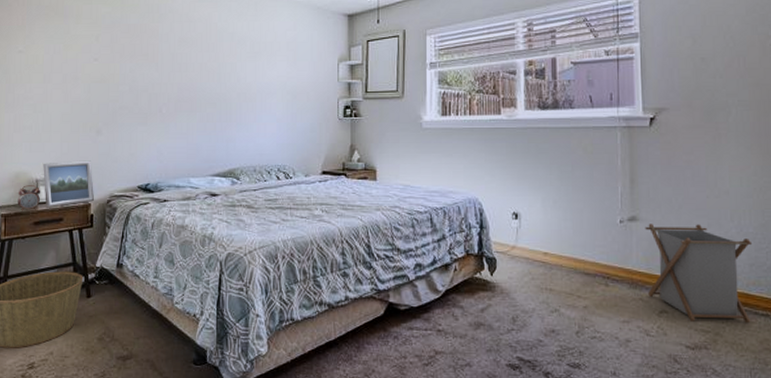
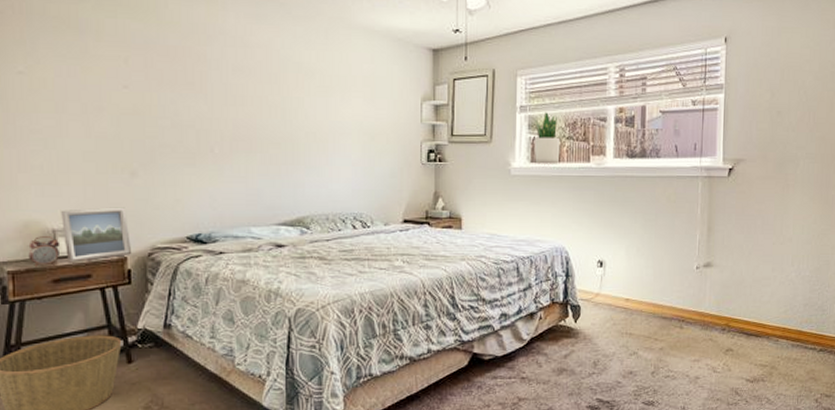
planter: none [444,68,470,117] -> present [533,112,561,164]
laundry basket: present [645,224,753,323] -> none [717,269,808,357]

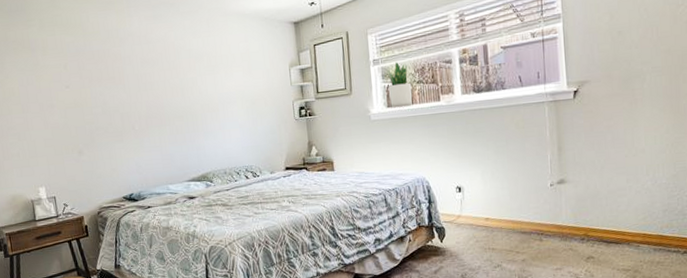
alarm clock: present [28,236,61,267] -> none [16,205,38,229]
picture frame: present [61,207,131,263] -> none [35,178,86,224]

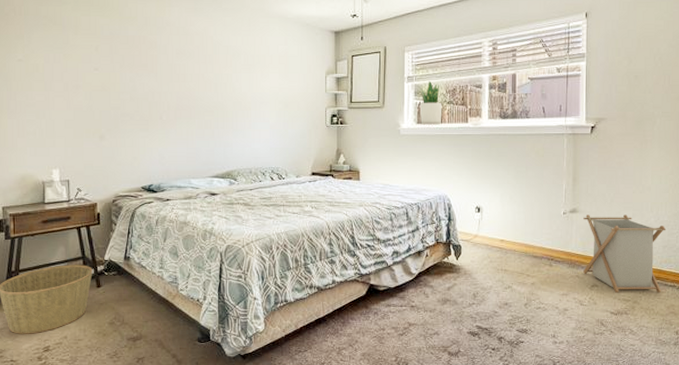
laundry basket: none [572,180,666,263] -> present [583,215,667,293]

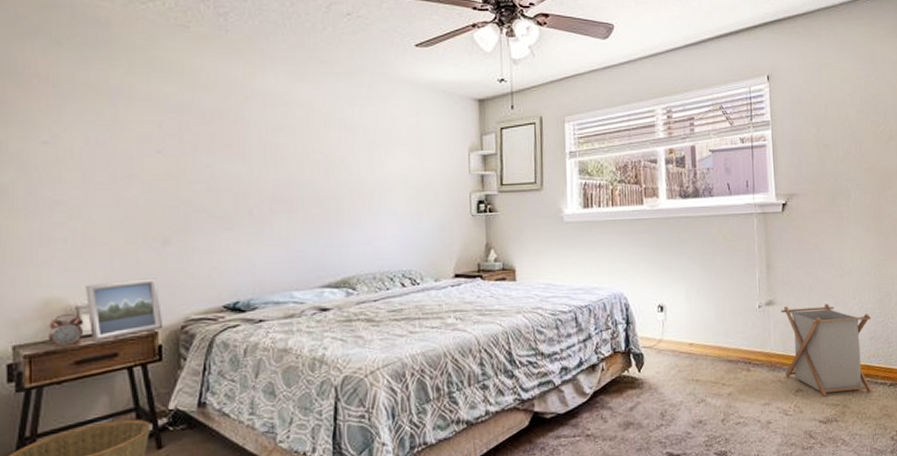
alarm clock: none [25,187,48,211] -> present [48,314,84,349]
picture frame: none [49,164,100,207] -> present [86,278,162,342]
planter: present [419,81,442,125] -> none [584,157,613,209]

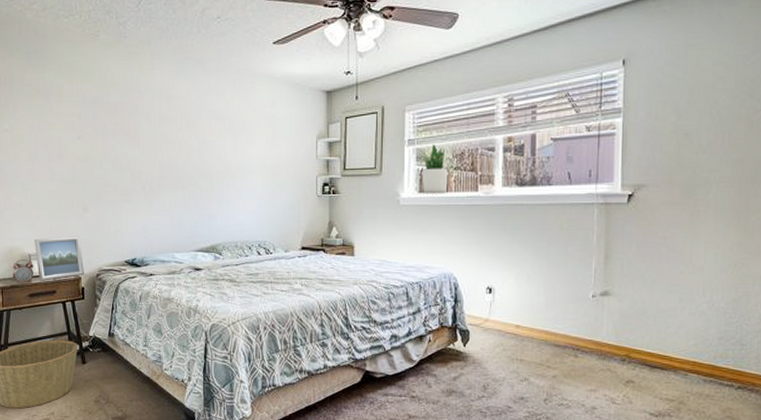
planter: none [584,157,613,209] -> present [422,144,448,194]
laundry basket: present [781,304,872,397] -> none [616,298,723,393]

